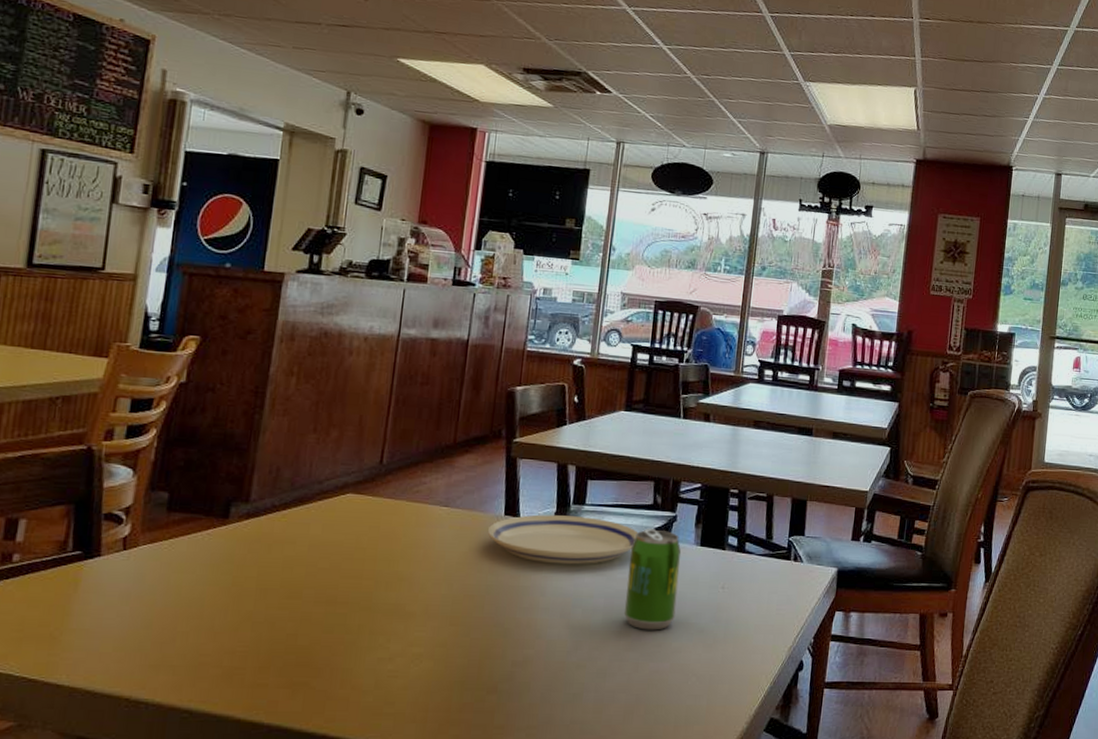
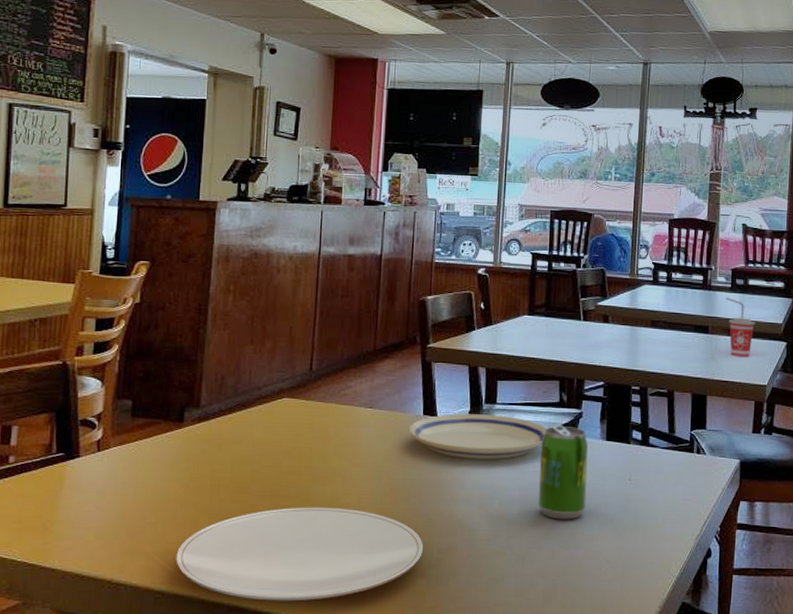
plate: none [209,615,497,720] -> present [176,507,424,601]
beverage cup: none [831,400,860,462] -> present [726,298,755,358]

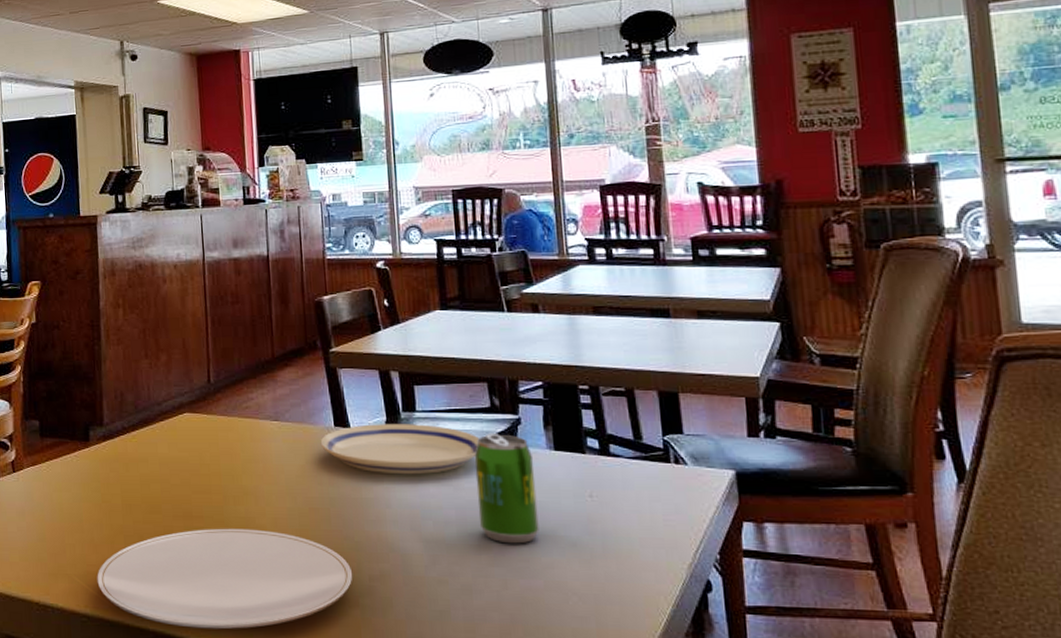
beverage cup: present [726,298,755,358] -> none [687,273,732,345]

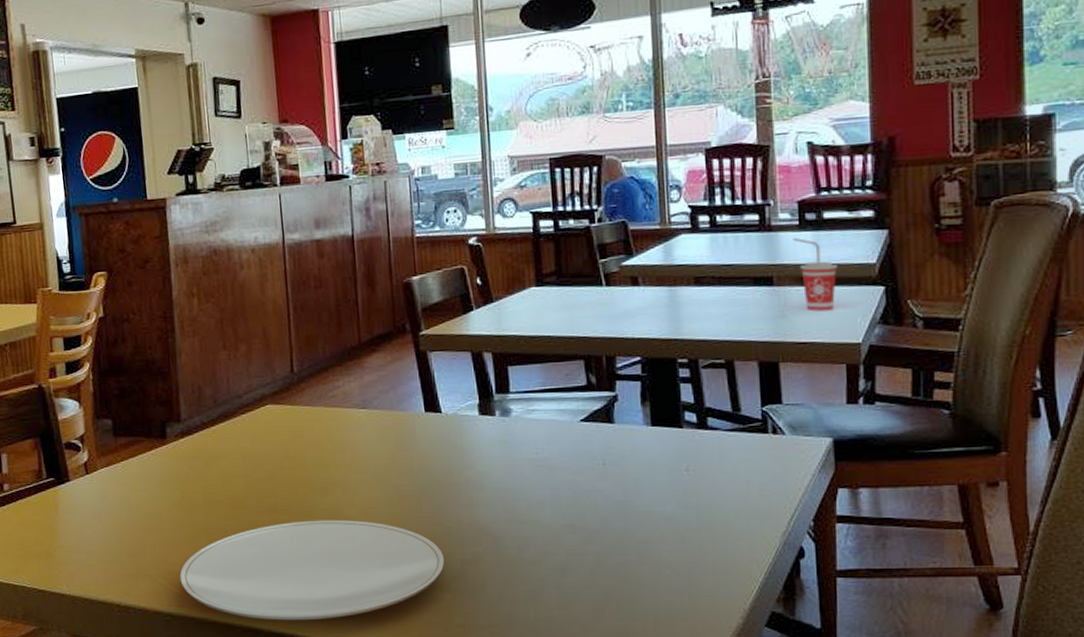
plate: present [320,424,480,475] -> none [410,405,576,458]
soda can: present [474,434,539,544] -> none [569,412,634,521]
beverage cup: none [687,273,732,345] -> present [793,238,837,312]

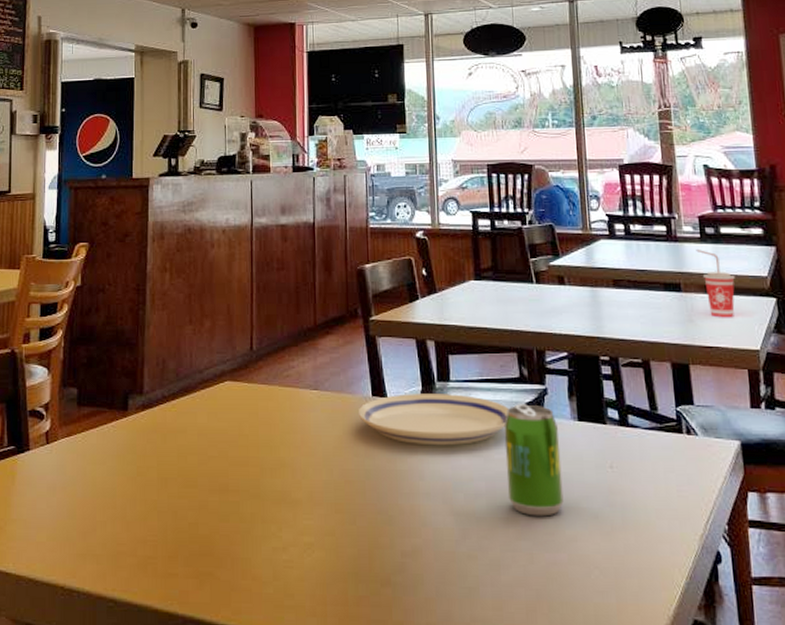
plate: present [179,519,445,621] -> none [127,502,386,612]
plate: none [410,405,576,458] -> present [358,394,509,446]
soda can: none [569,412,634,521] -> present [504,404,564,517]

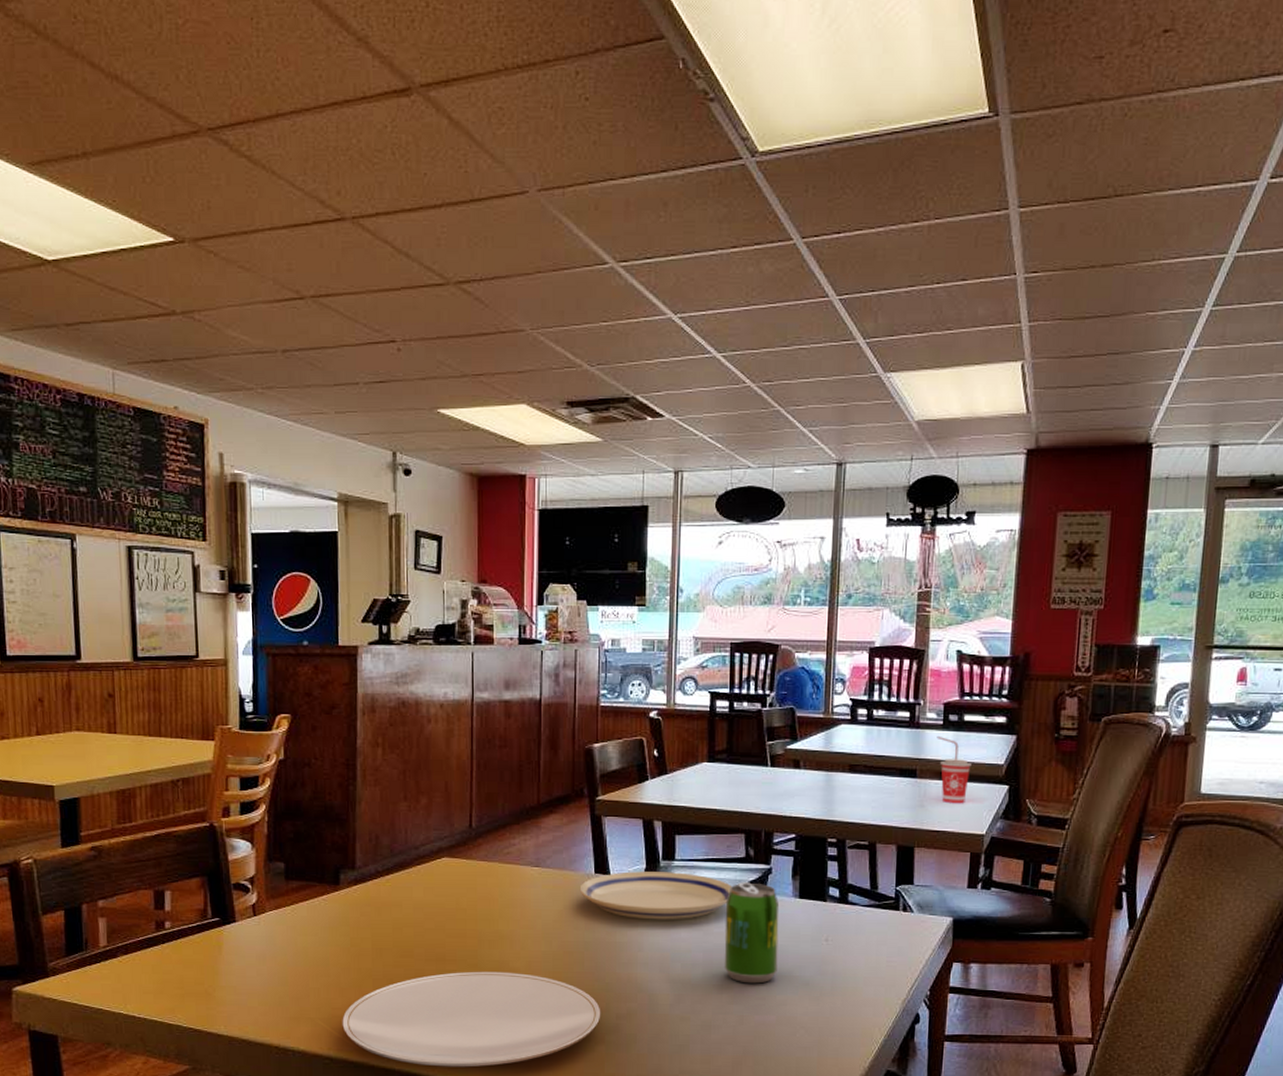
plate: none [127,502,386,612] -> present [342,971,601,1067]

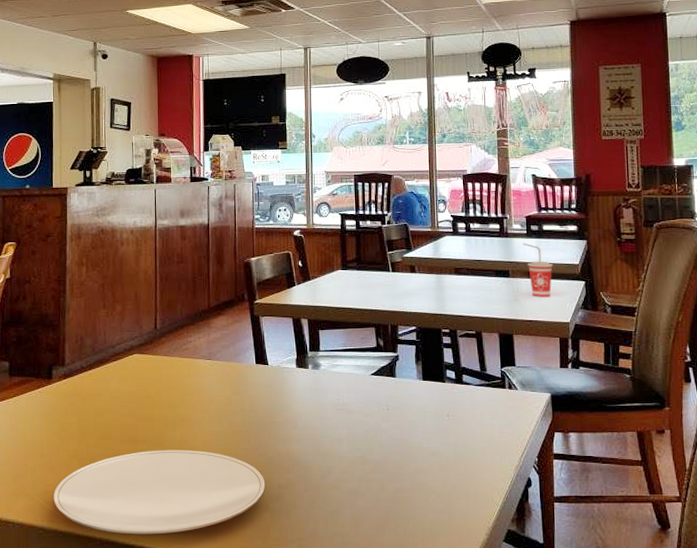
plate: present [579,871,733,920] -> none [244,361,368,402]
soda can: present [724,882,780,984] -> none [363,368,409,455]

